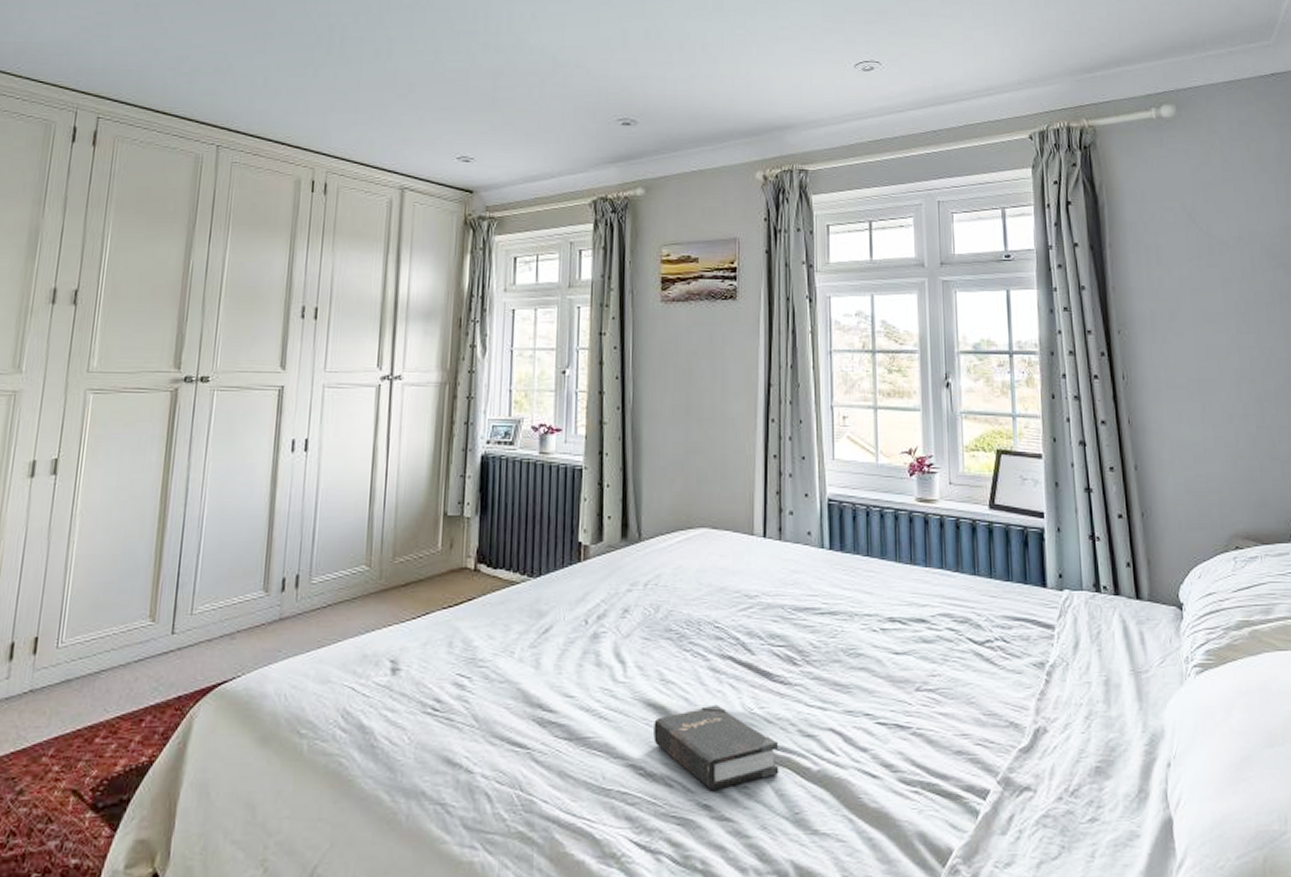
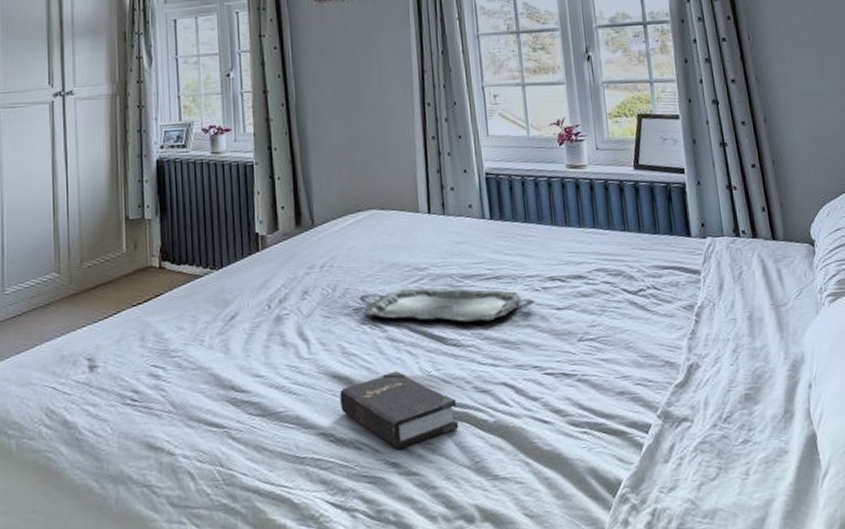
serving tray: none [682,616,871,660] -> present [359,288,534,323]

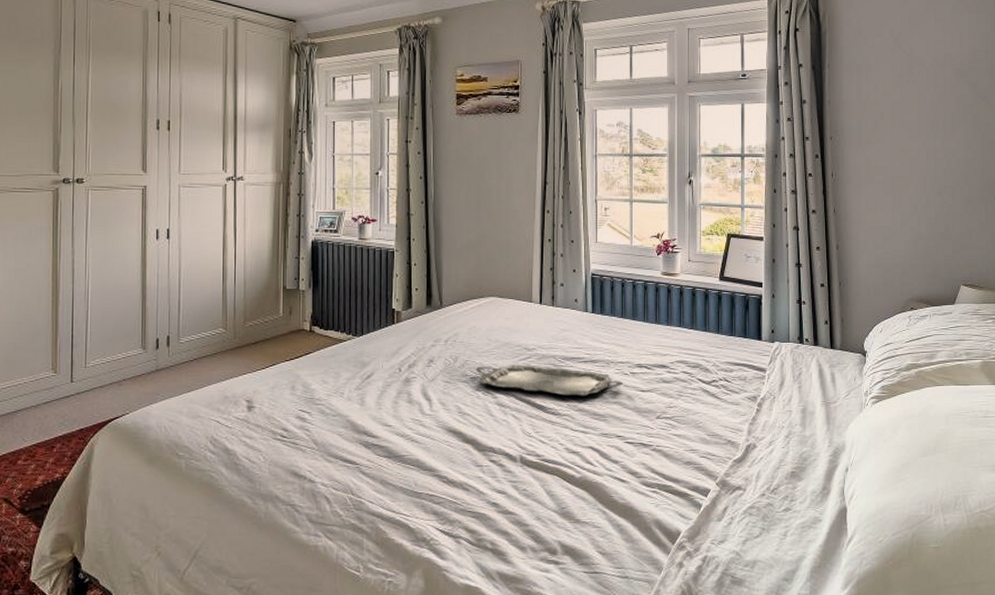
hardback book: present [340,371,459,449] -> none [454,430,551,492]

